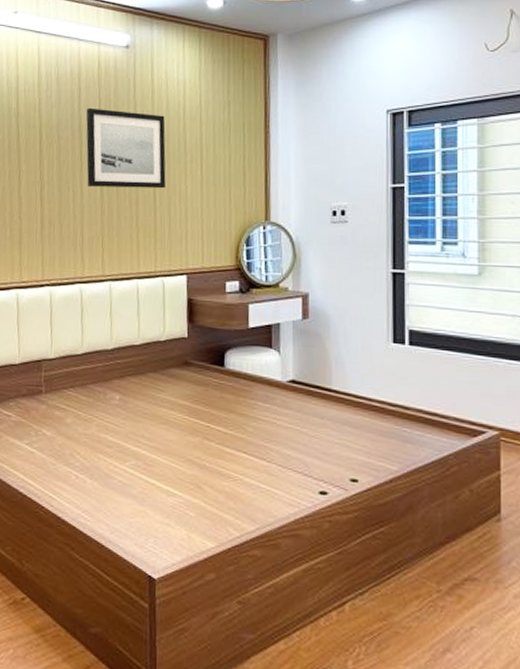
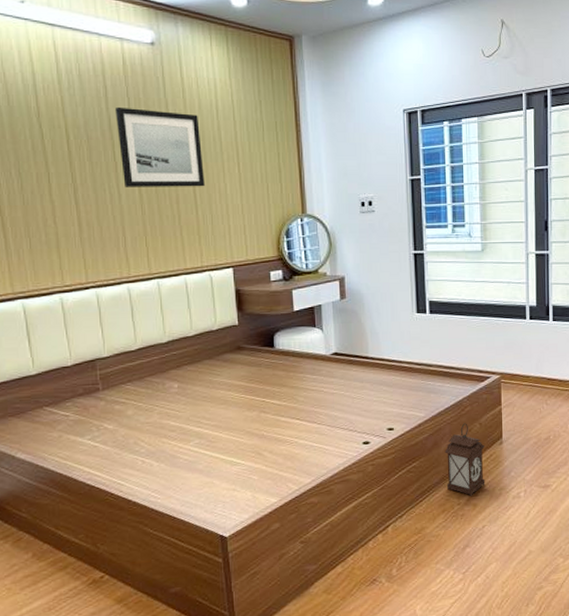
lantern: none [421,486,476,584] -> present [444,423,485,496]

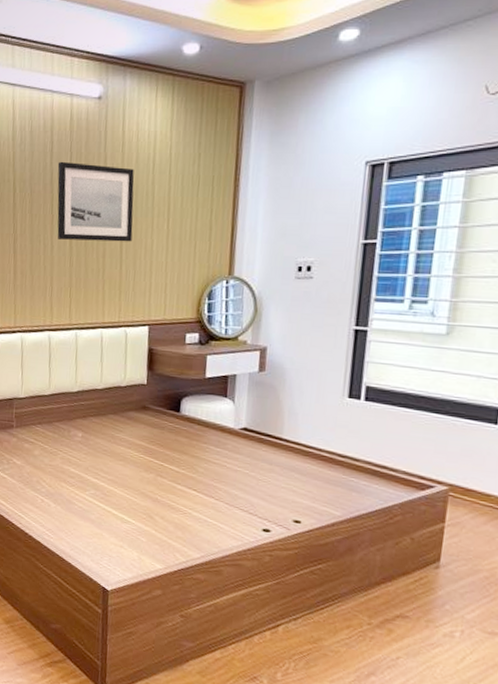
lantern: present [444,423,485,496] -> none [357,533,414,619]

